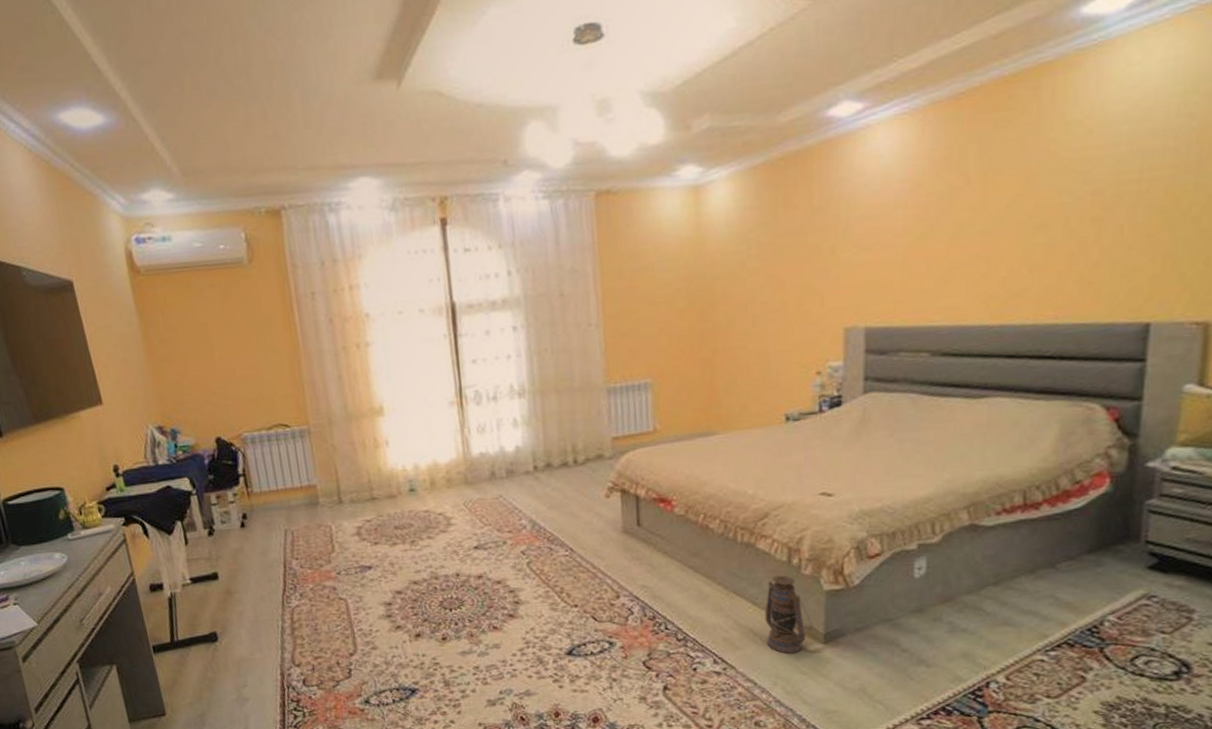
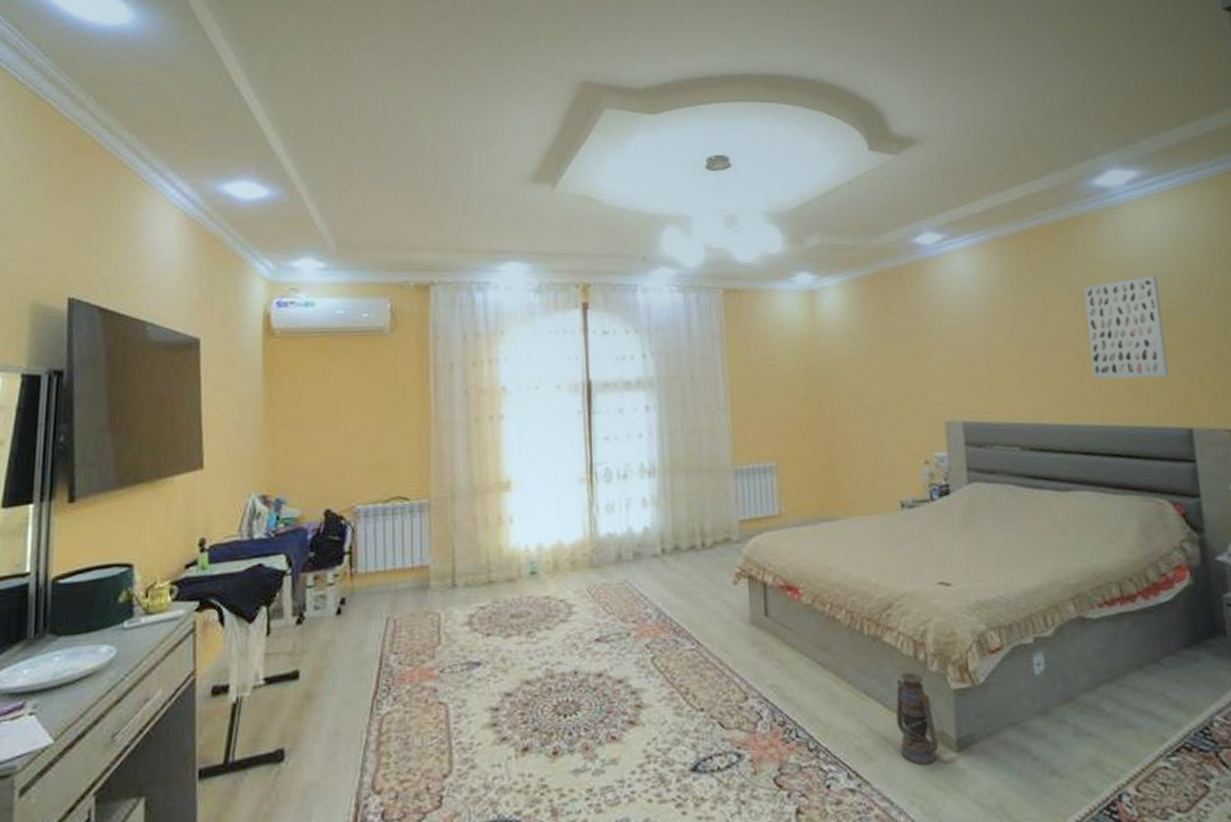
wall art: none [1033,134,1145,272] -> present [1083,275,1169,380]

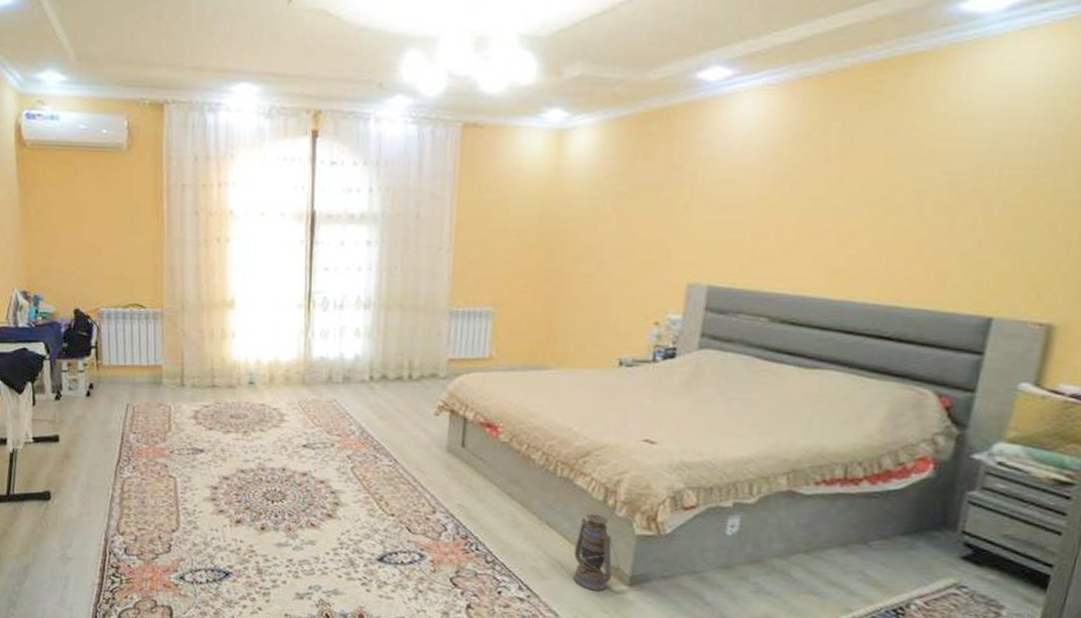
wall art: present [1083,275,1169,380] -> none [882,133,1009,257]

